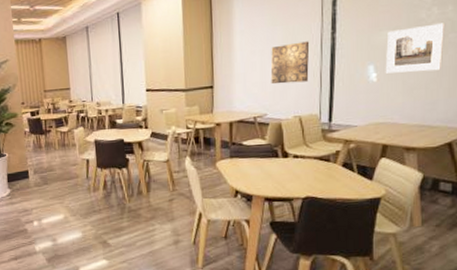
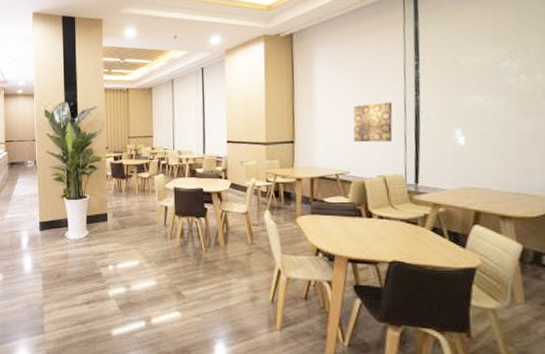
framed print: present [385,23,446,74] -> none [473,90,536,138]

